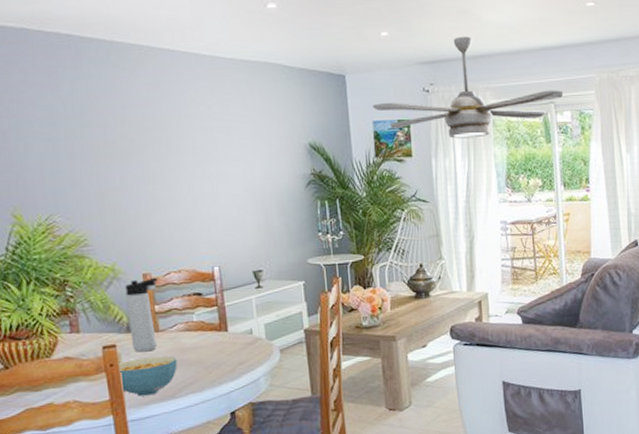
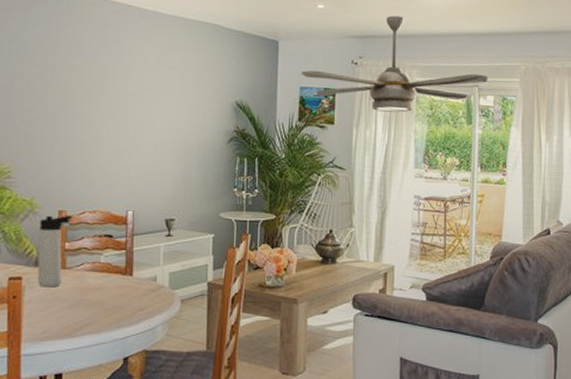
cereal bowl: present [116,356,178,397] -> none [19,293,79,332]

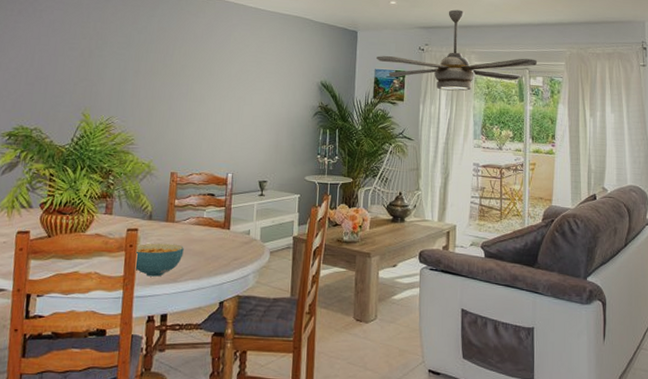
cereal bowl: none [19,293,79,332] -> present [134,243,184,277]
thermos bottle: present [38,215,73,288] -> none [151,176,182,238]

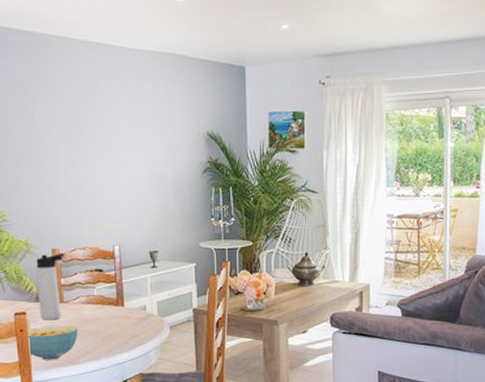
thermos bottle: none [151,176,182,238] -> present [36,254,65,321]
ceiling fan: present [376,9,538,91] -> none [270,29,460,131]

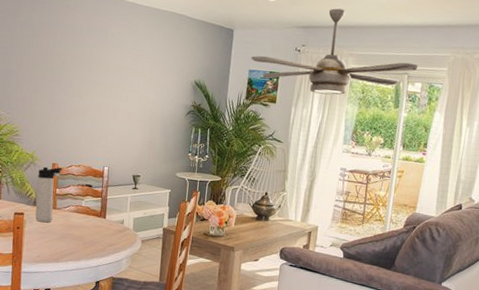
cereal bowl: present [25,325,78,360] -> none [21,226,65,256]
ceiling fan: none [270,29,460,131] -> present [251,8,418,95]

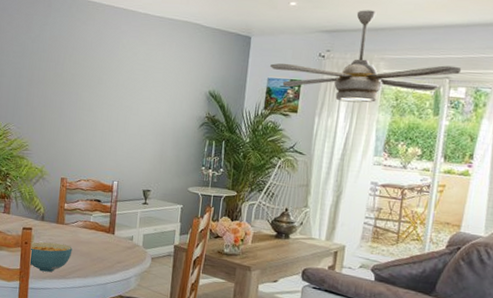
cereal bowl: none [21,226,65,256] -> present [28,242,72,272]
thermos bottle: present [35,166,63,223] -> none [43,181,71,238]

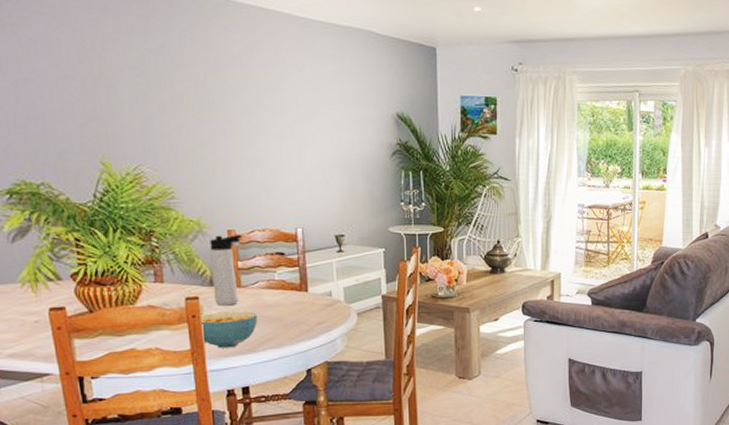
thermos bottle: none [43,181,71,238] -> present [210,235,242,306]
ceiling fan: present [270,10,462,103] -> none [462,18,649,121]

